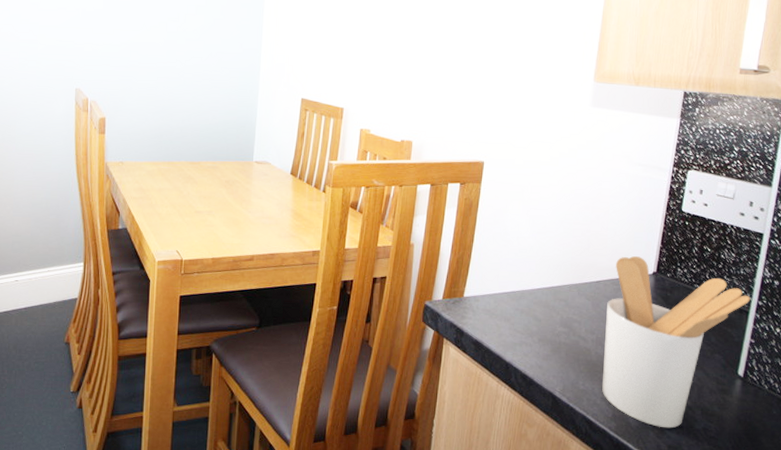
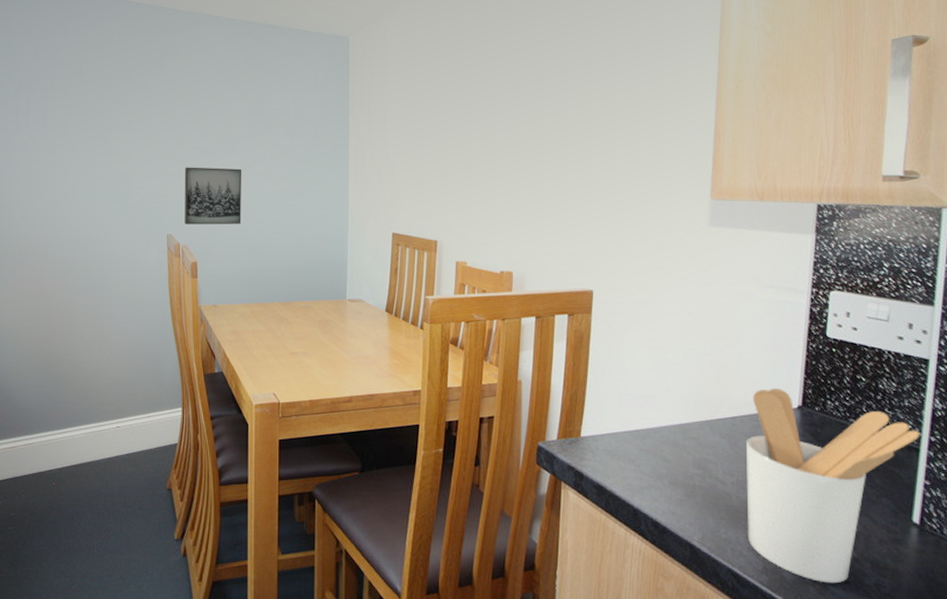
wall art: none [94,21,155,82] -> present [184,167,242,224]

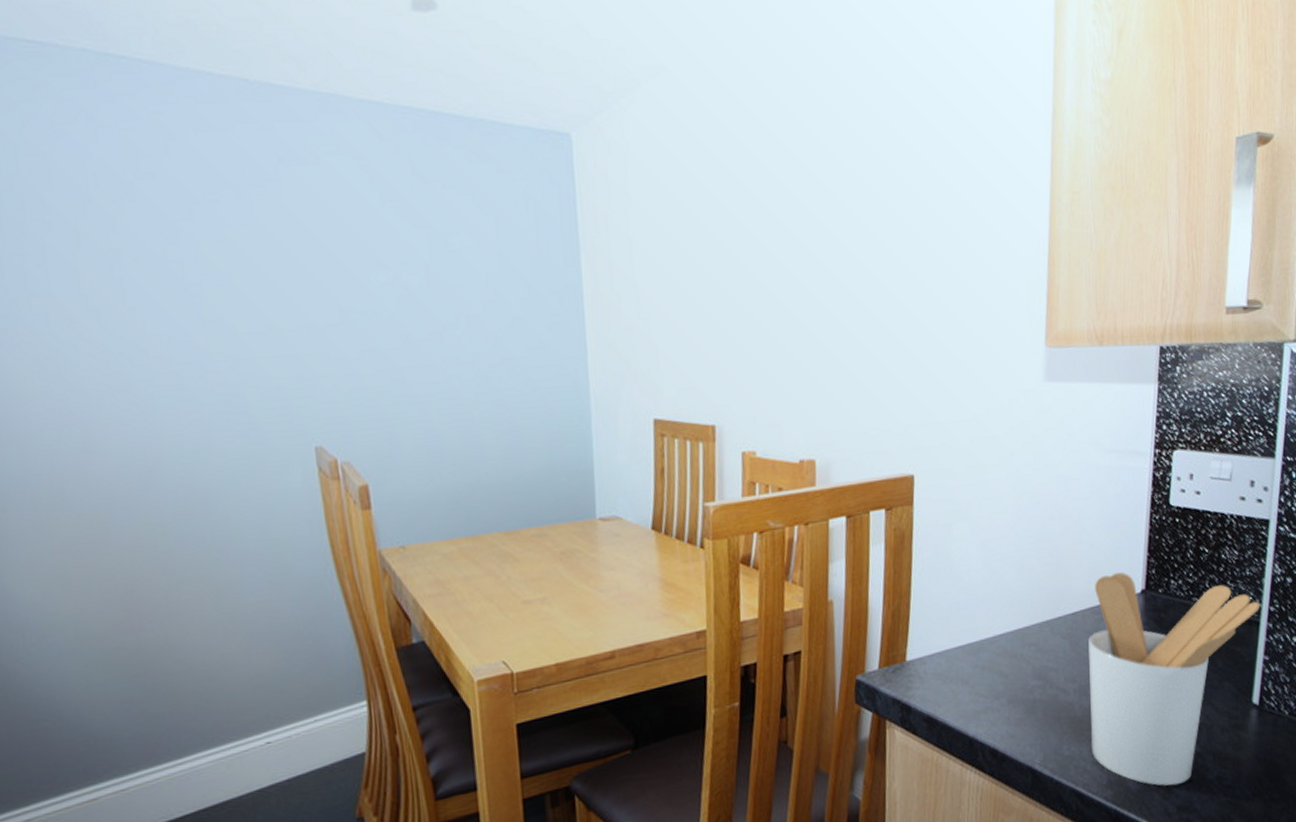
wall art: present [184,167,242,224] -> none [332,339,432,430]

